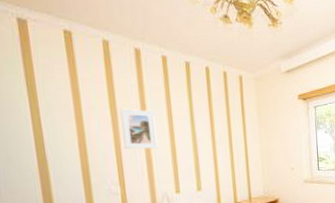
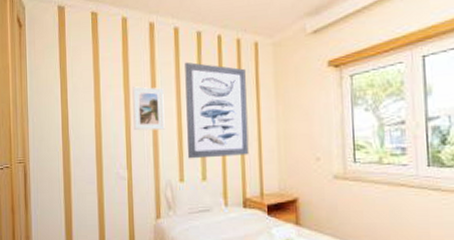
wall art: none [175,88,238,173] -> present [185,62,249,159]

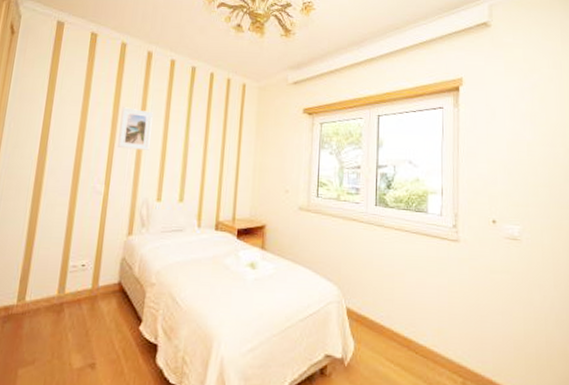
wall art: present [185,62,249,159] -> none [168,91,232,182]

